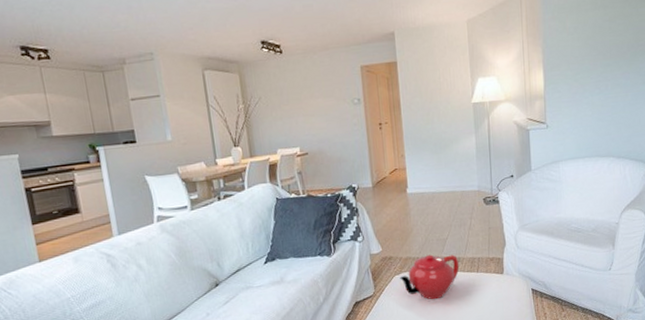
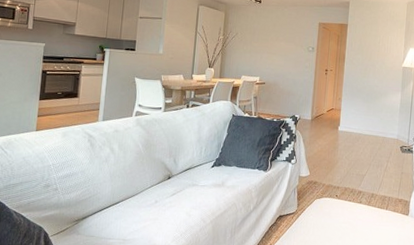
teapot: present [400,254,460,300] -> none [320,186,372,227]

